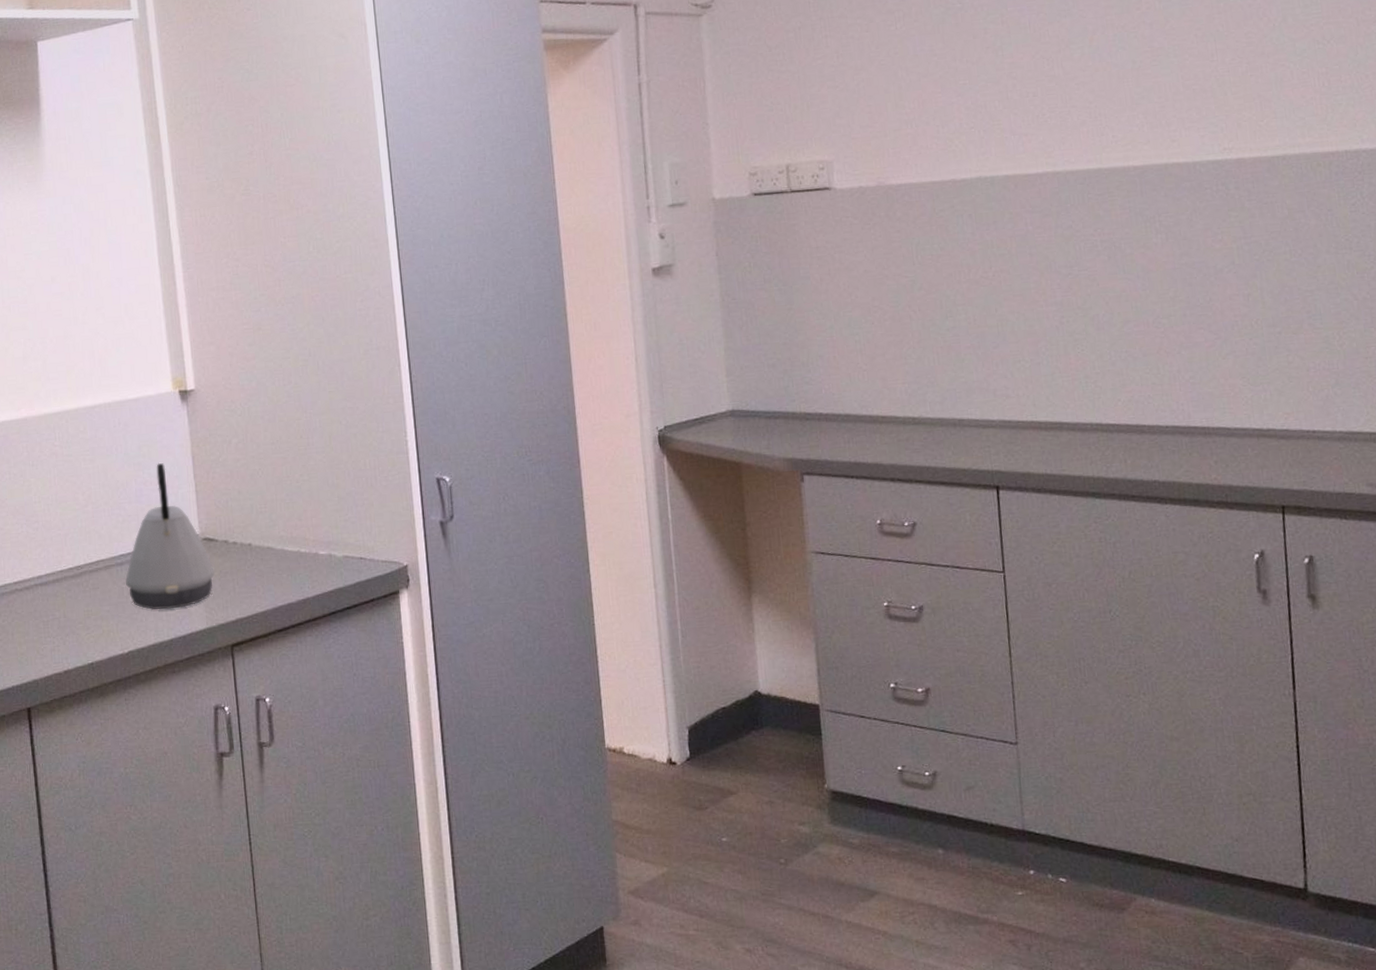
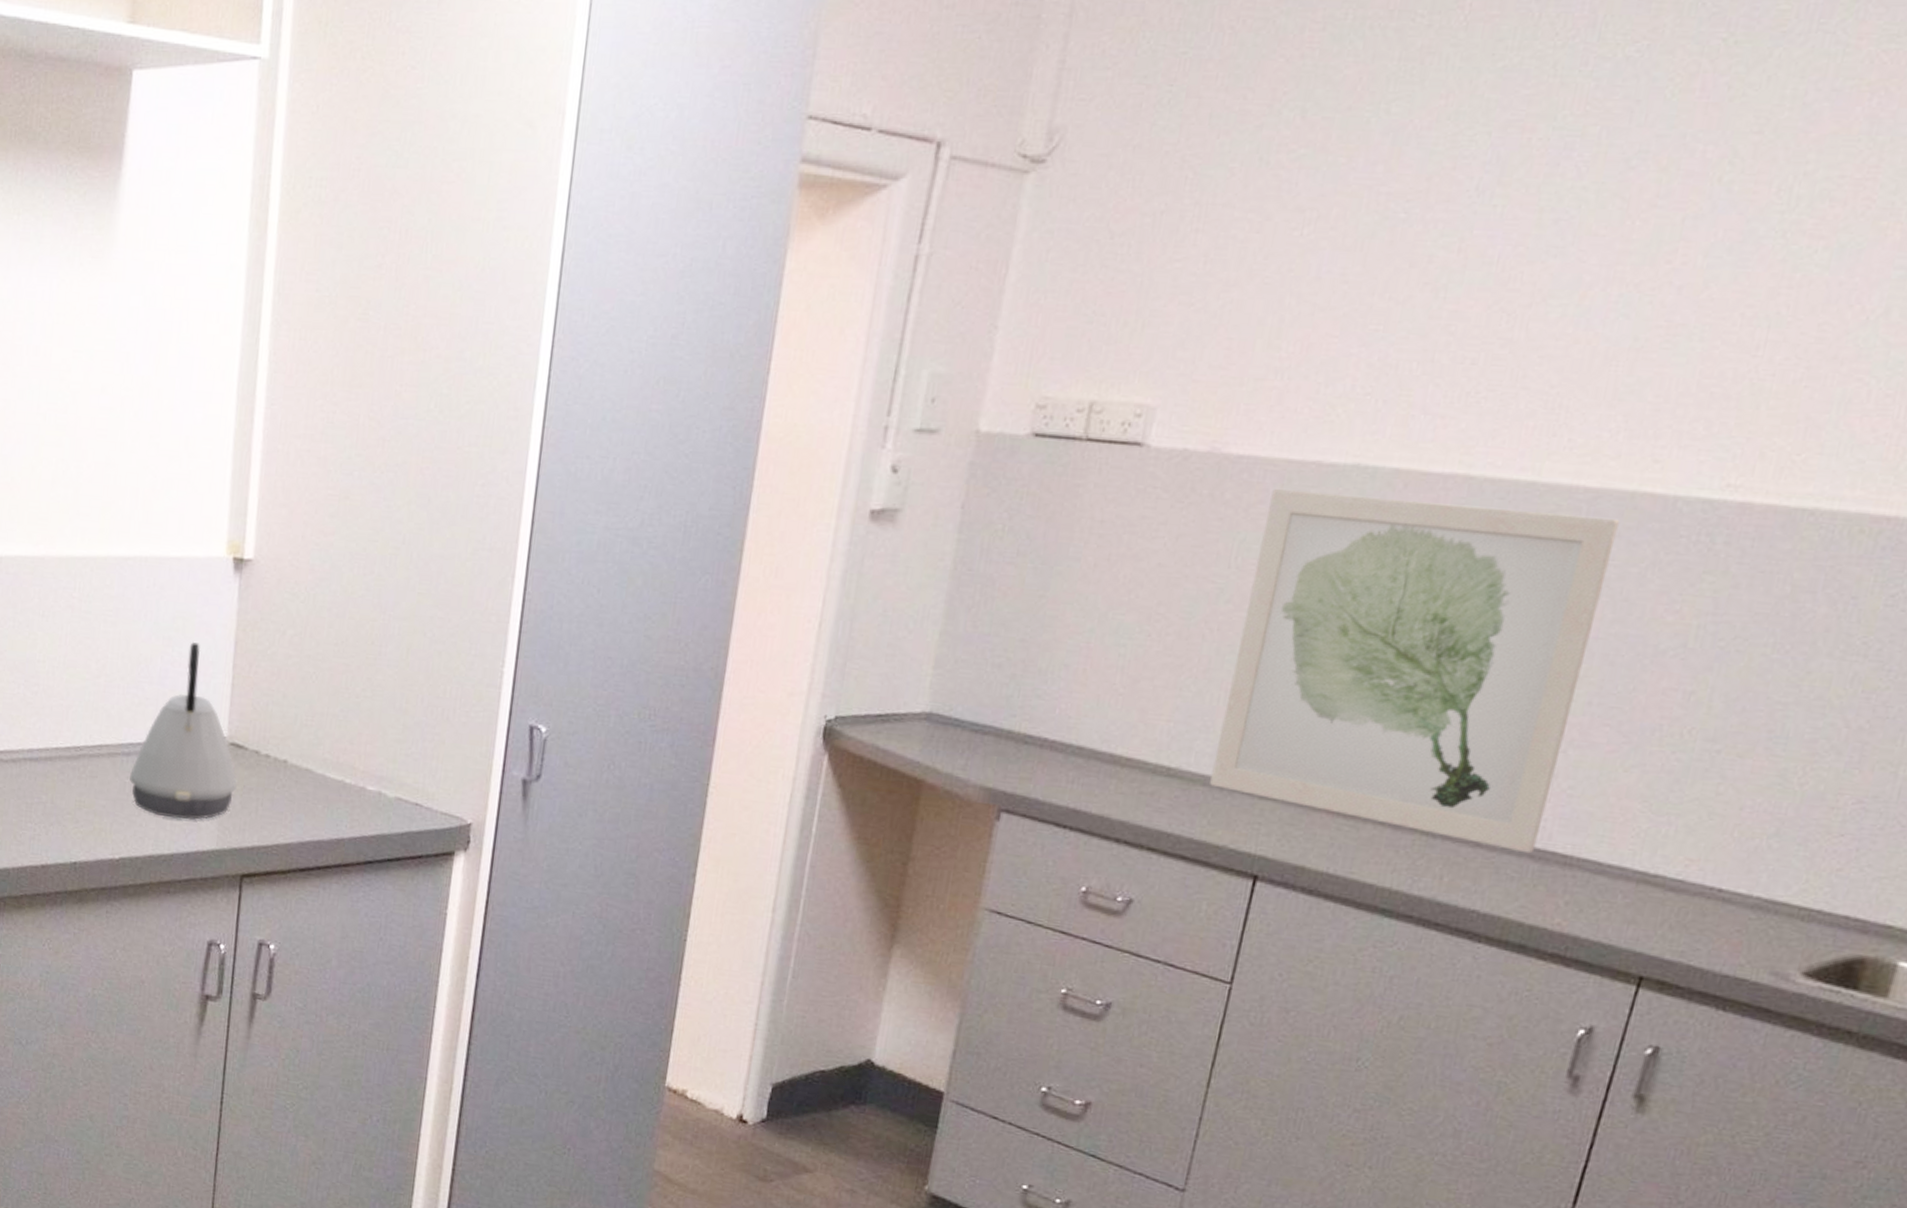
wall art: none [928,184,1182,432] -> present [1210,489,1619,854]

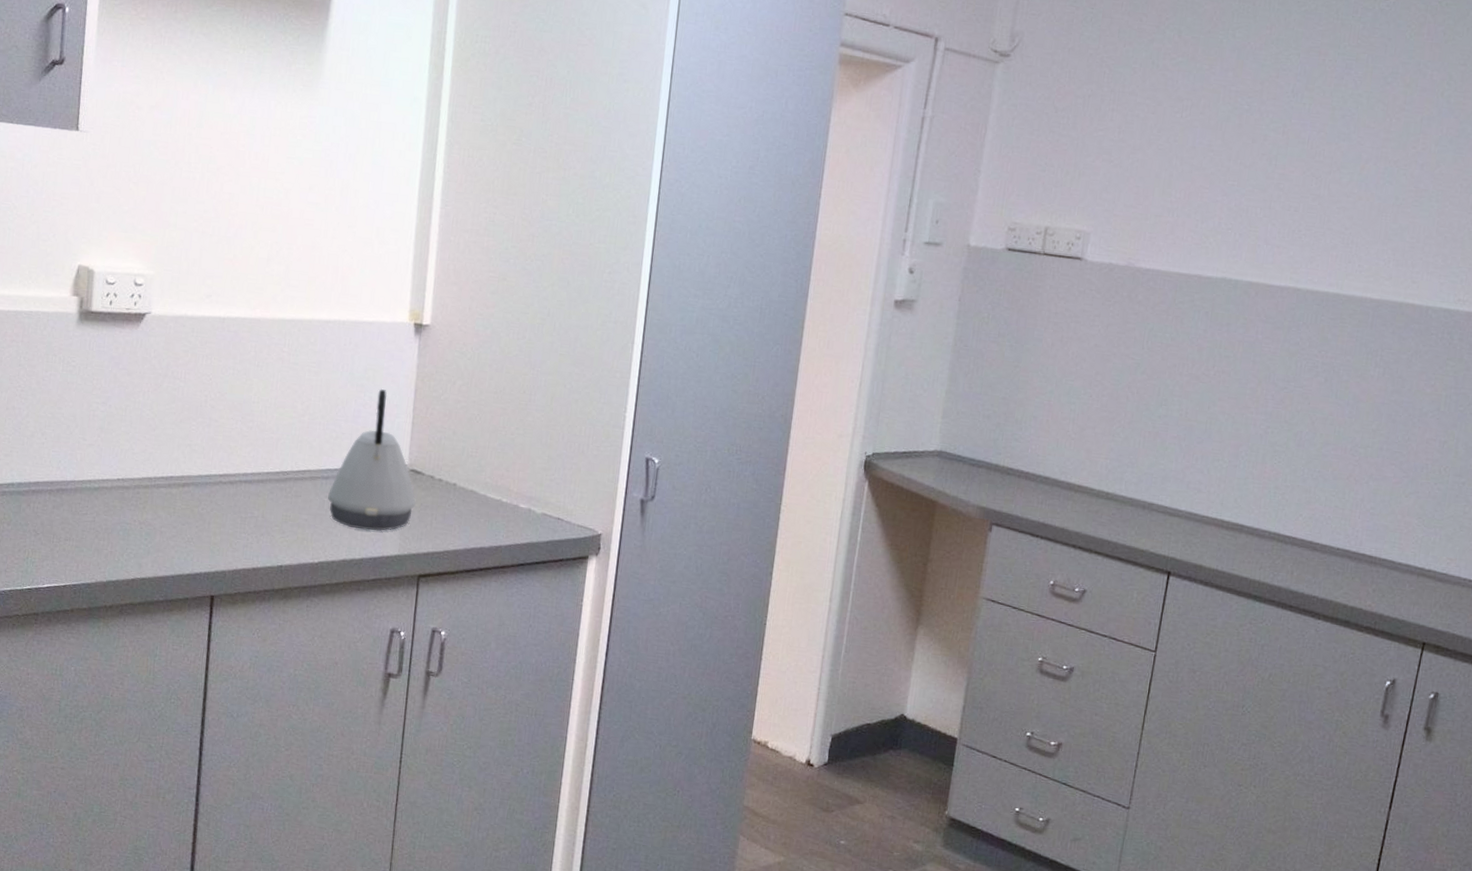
wall art: present [1210,489,1619,854] -> none [1136,294,1393,555]

